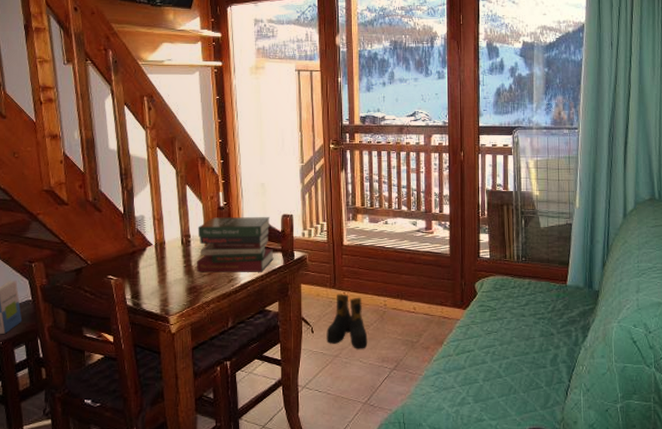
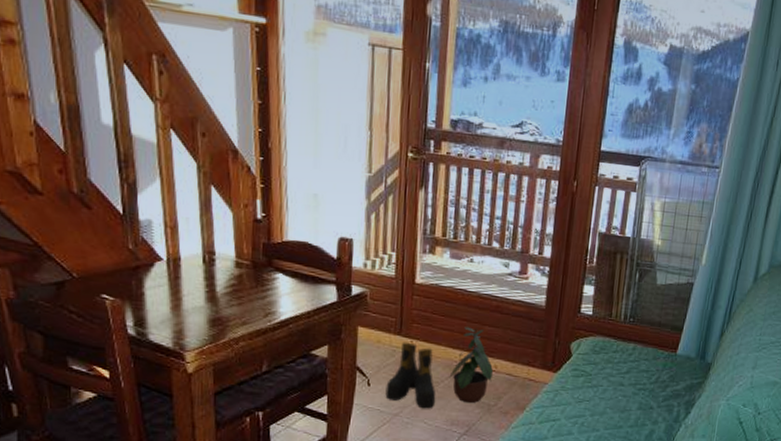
books: present [197,217,274,273] -> none [223,232,326,308]
potted plant: none [377,276,413,341] -> present [449,326,494,403]

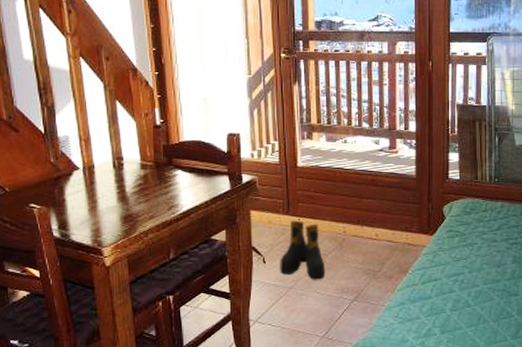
potted plant: present [449,326,494,403] -> none [335,200,375,270]

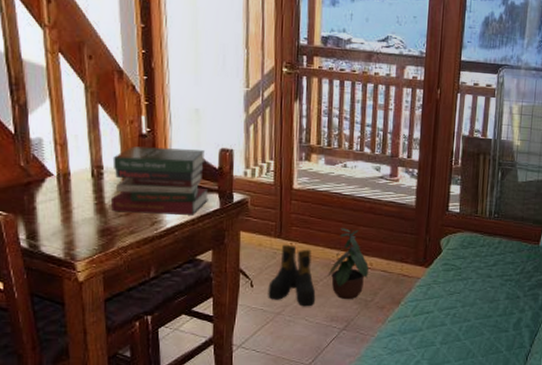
books: none [131,136,219,199] -> present [111,146,209,215]
potted plant: none [335,200,375,270] -> present [327,227,370,299]

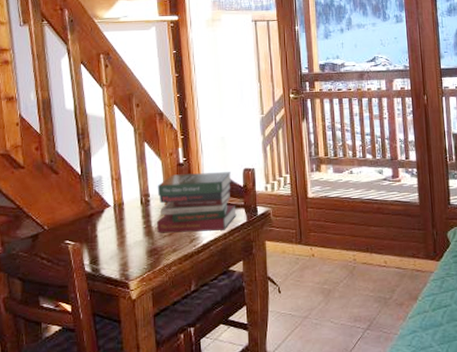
boot: present [268,244,316,307] -> none [294,249,338,309]
potted plant: present [327,227,370,299] -> none [346,228,385,298]

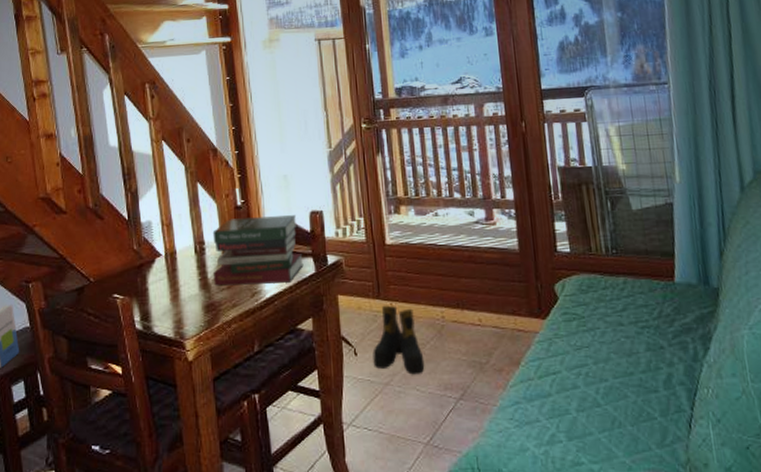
boot: none [294,249,338,309] -> present [373,305,425,375]

